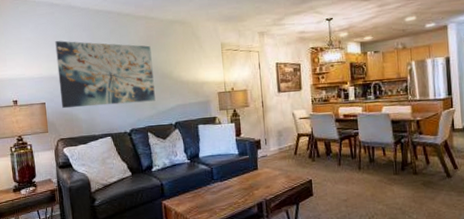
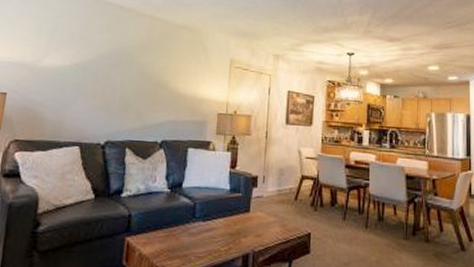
wall art: present [55,40,156,109] -> none [27,23,150,112]

